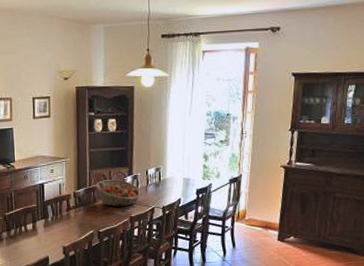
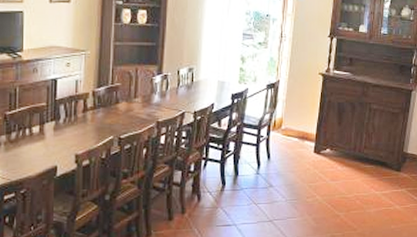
fruit basket: present [95,179,142,207] -> none [118,78,172,110]

